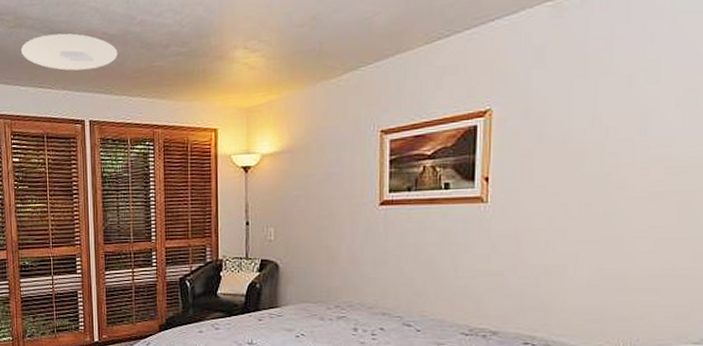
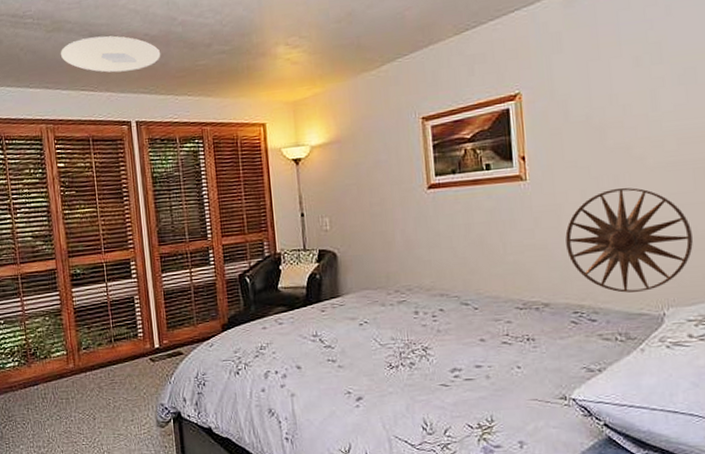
wall art: none [524,217,668,328] -> present [565,187,693,293]

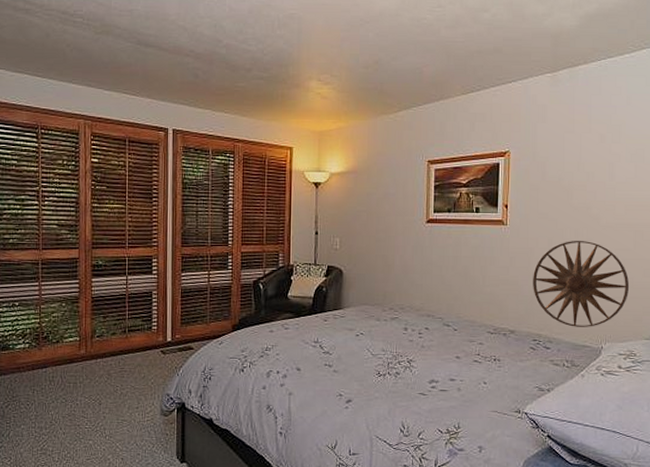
ceiling light: present [60,35,161,73] -> none [106,45,204,82]

